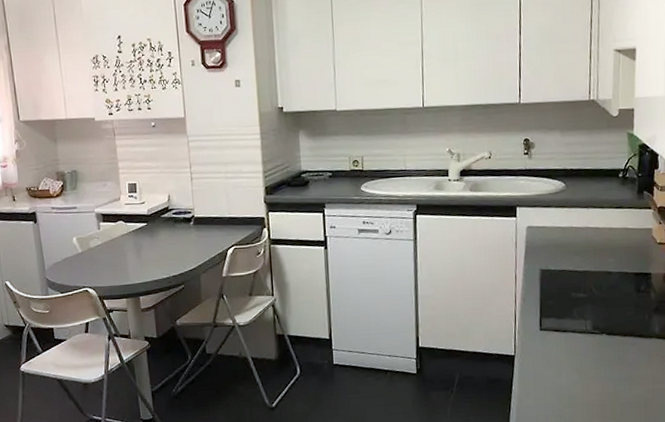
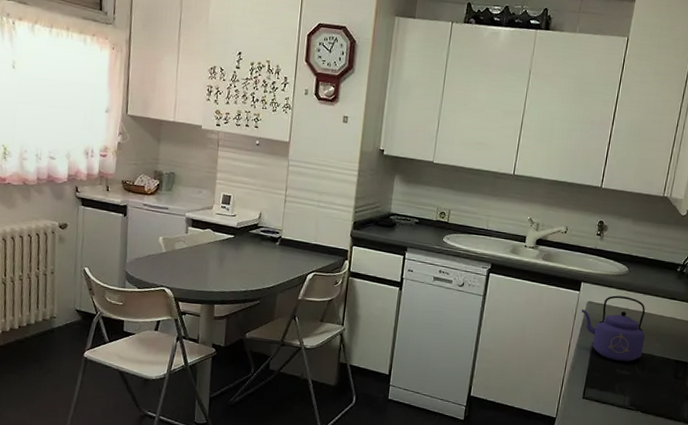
kettle: none [522,214,597,285] -> present [582,295,646,362]

